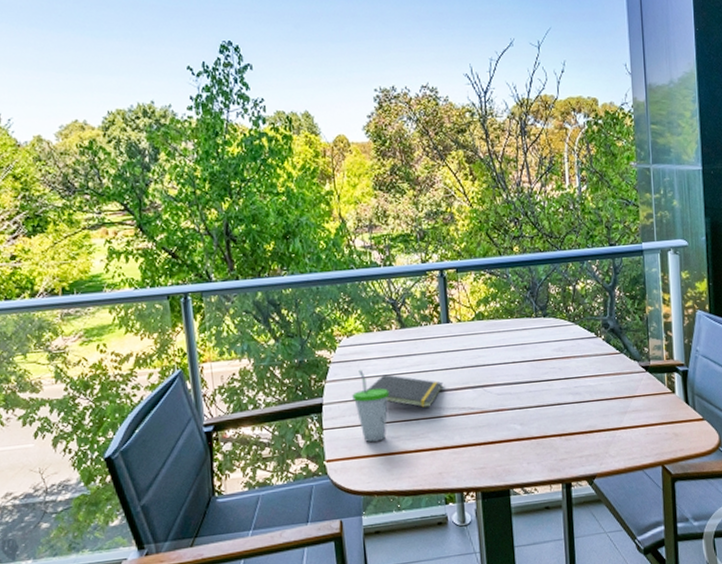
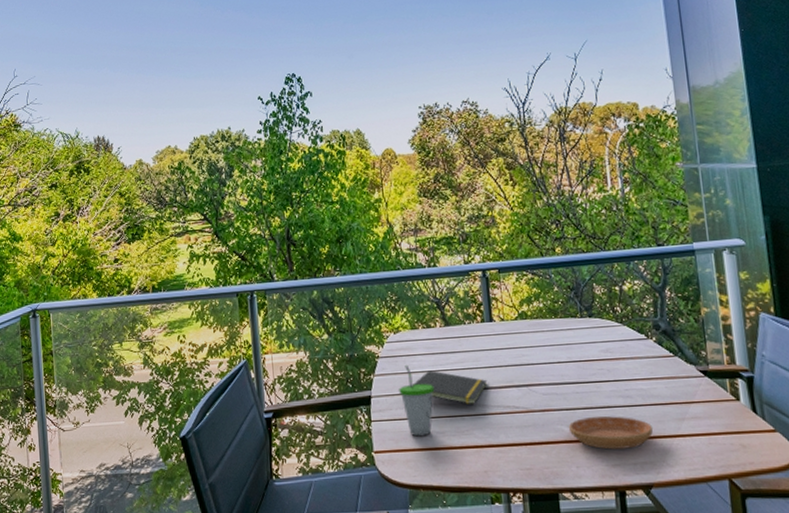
saucer: none [521,412,599,445] -> present [568,416,654,450]

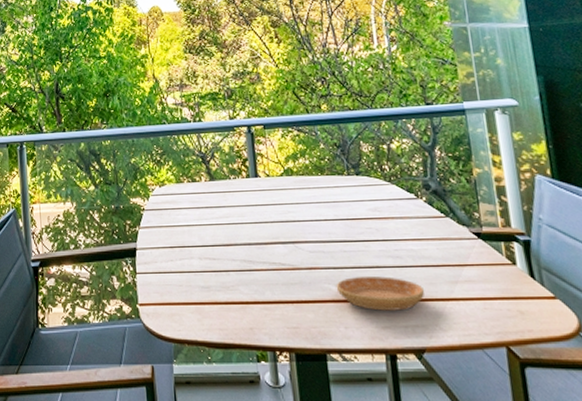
cup: present [399,364,435,437] -> none [164,217,200,291]
notepad: present [413,370,488,405] -> none [178,224,253,261]

